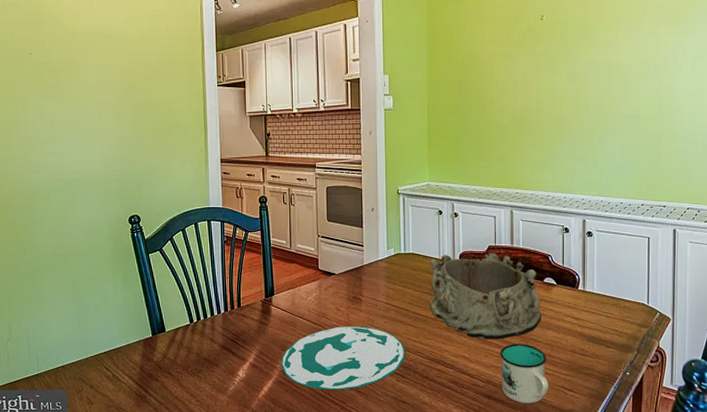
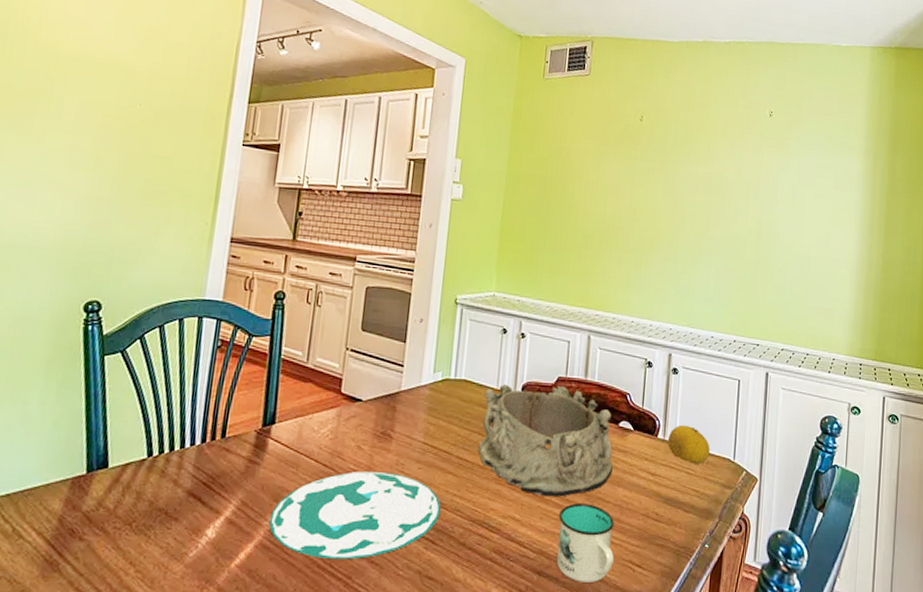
fruit: none [587,277,626,309] -> present [667,424,710,464]

